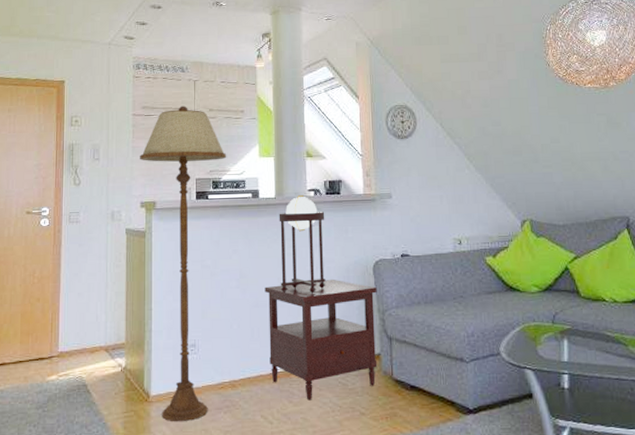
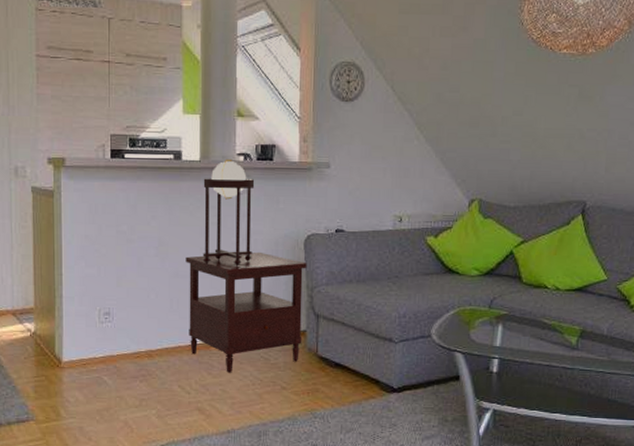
floor lamp: present [140,106,227,421] -> none [46,48,146,388]

